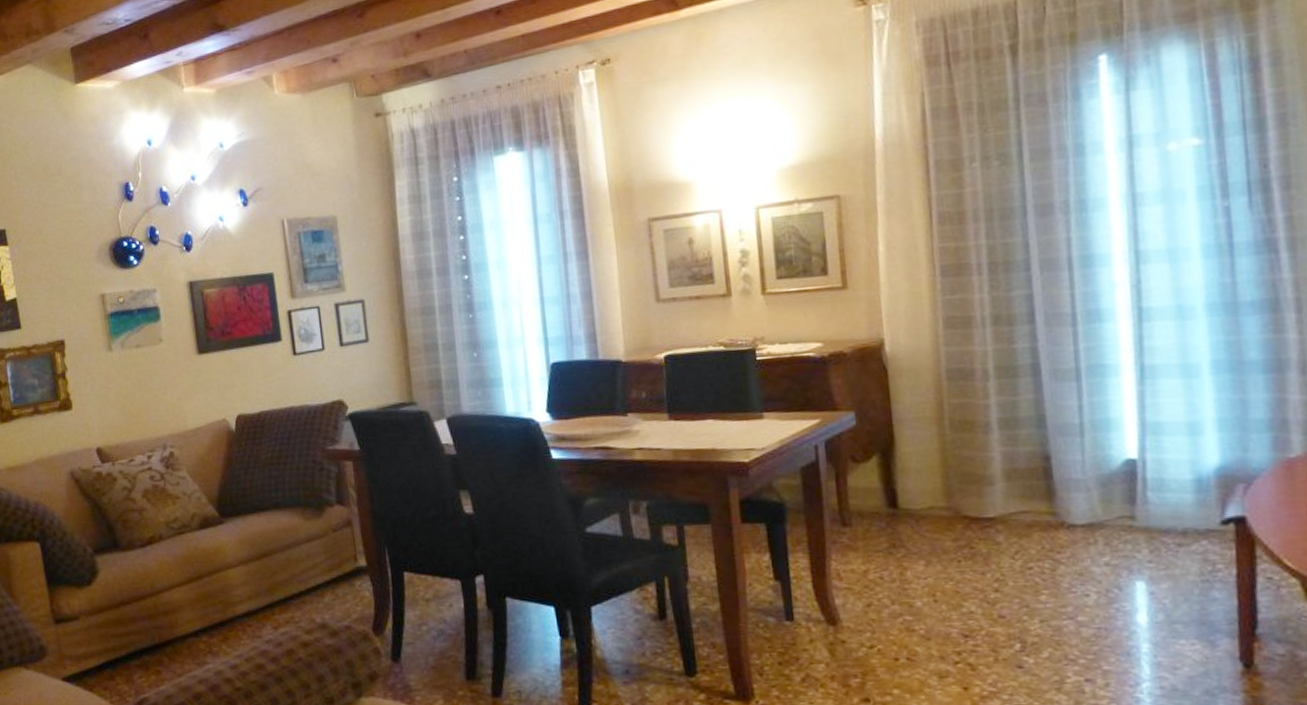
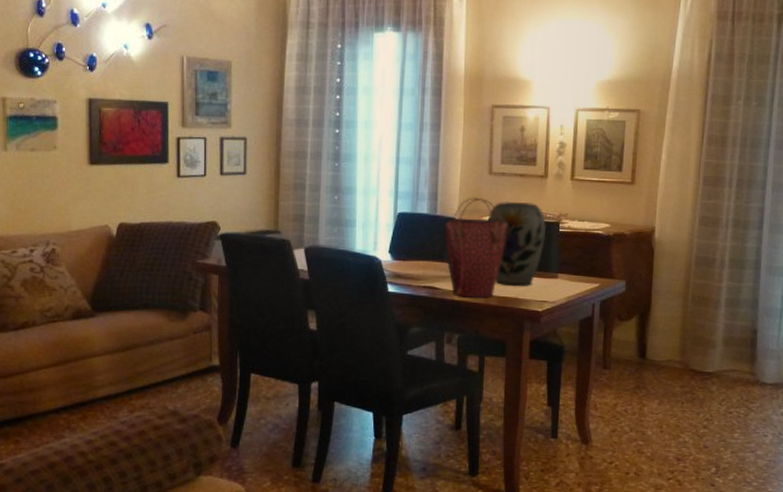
handbag: none [609,331,691,455] -> present [443,197,507,299]
vase: none [662,329,740,436] -> present [487,201,547,287]

